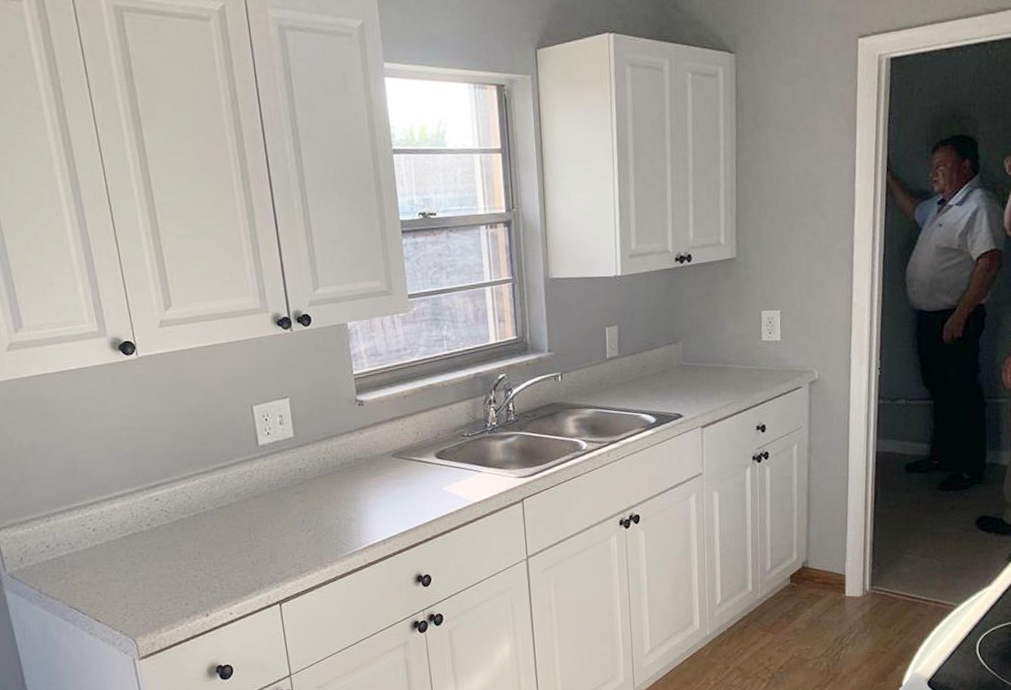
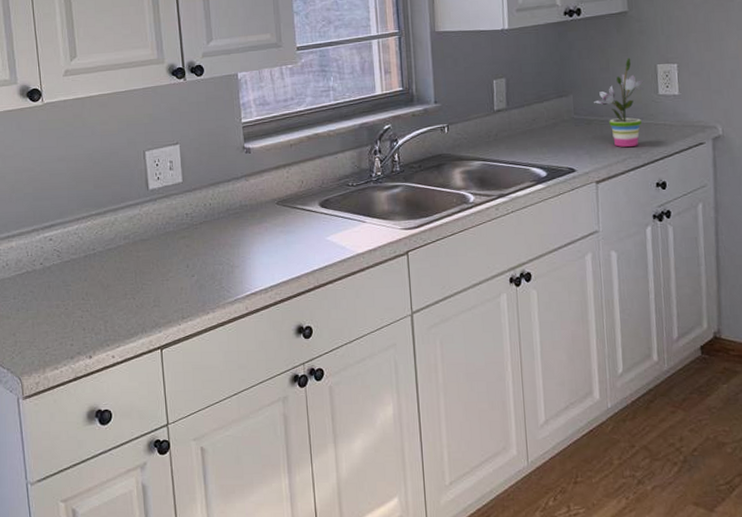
potted plant: none [701,304,749,393] -> present [594,58,644,148]

